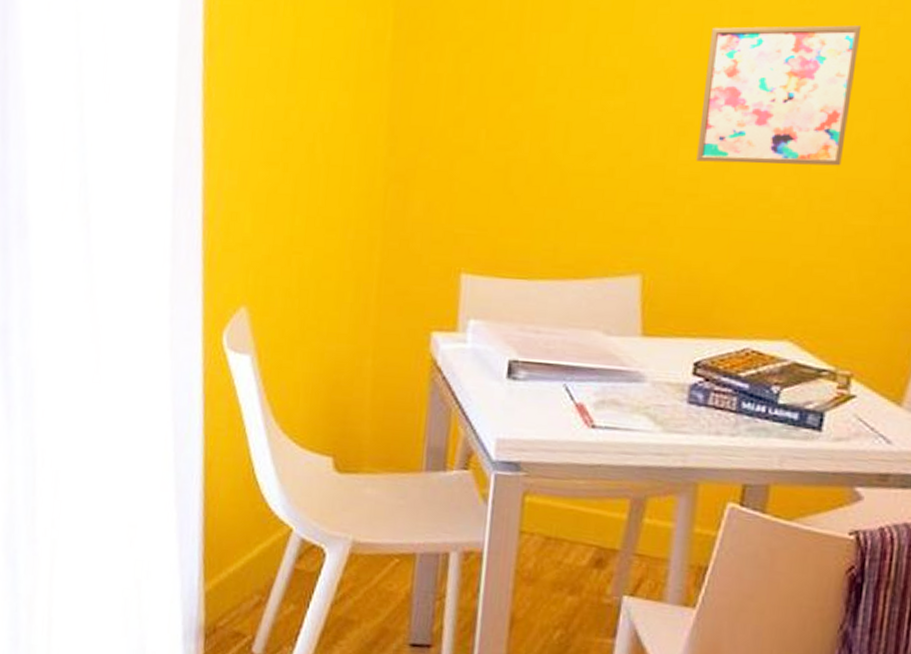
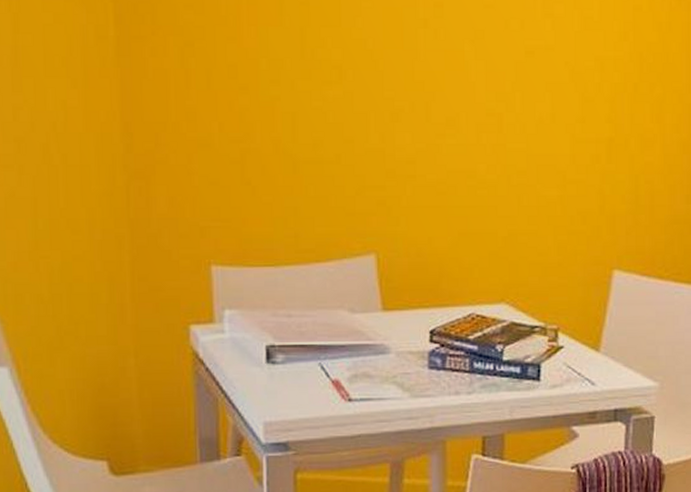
wall art: present [696,25,861,166] -> none [409,17,532,145]

